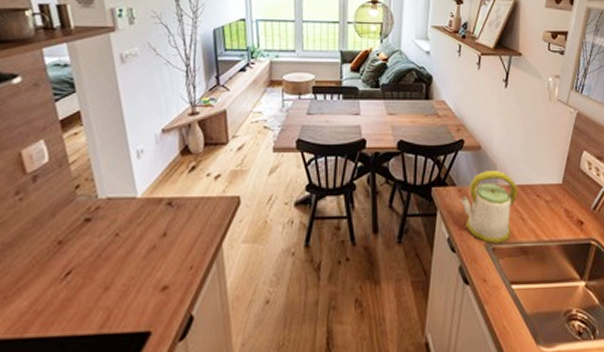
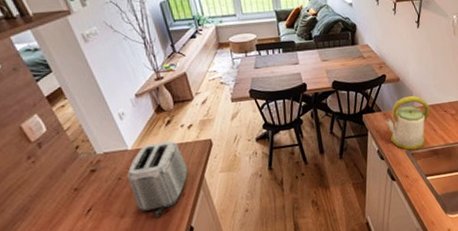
toaster: none [126,192,204,296] -> present [127,141,188,218]

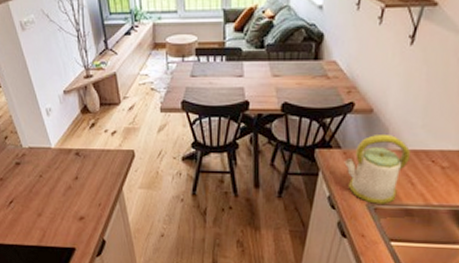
toaster: present [127,141,188,218] -> none [47,144,107,223]

